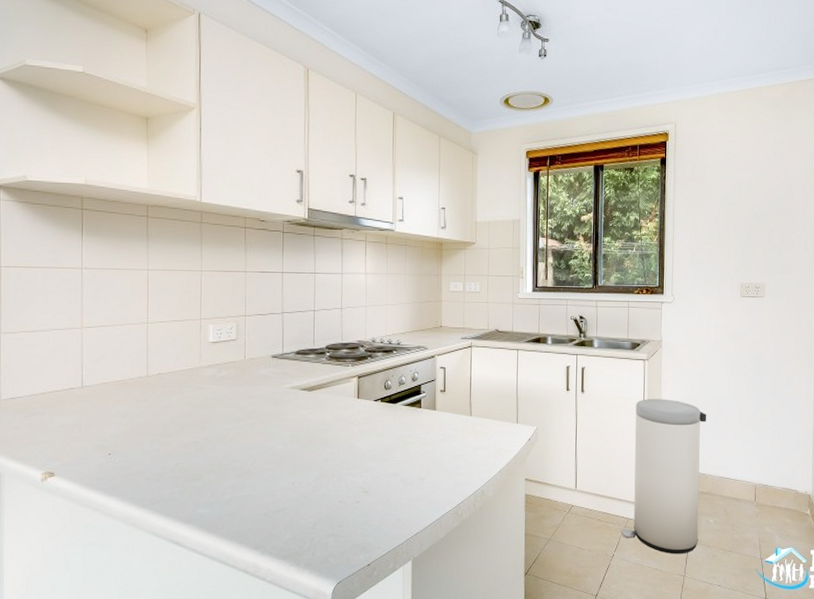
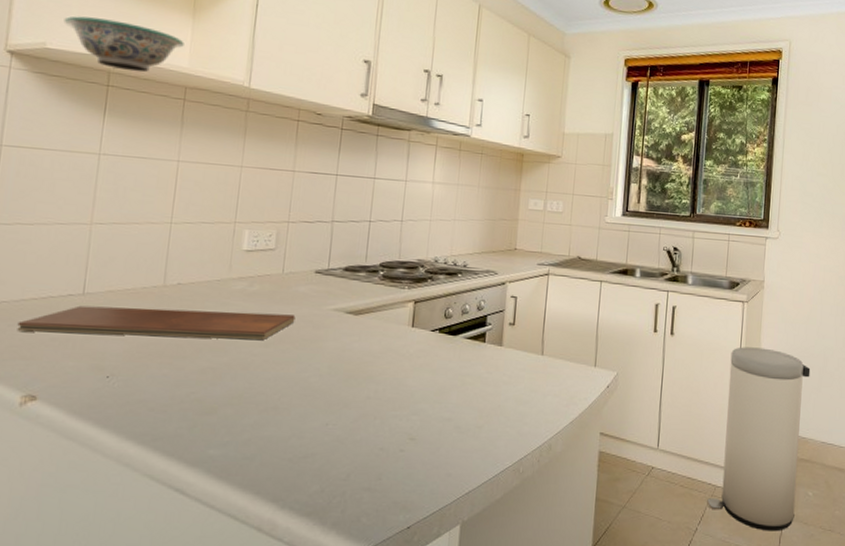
chopping board: none [32,394,259,420] -> present [17,305,296,340]
decorative bowl: none [39,150,142,196] -> present [63,16,184,73]

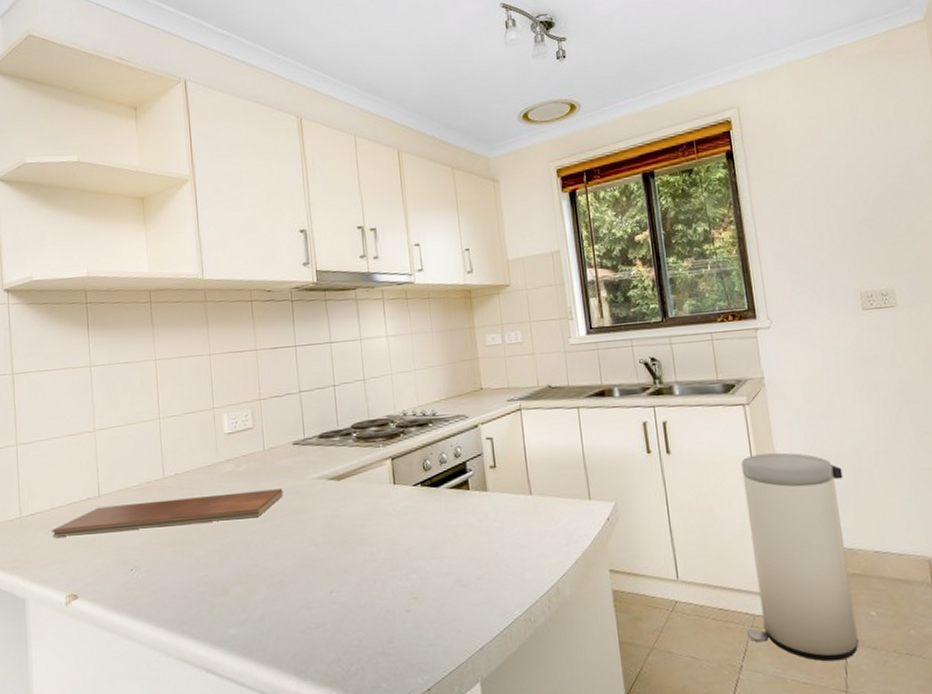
decorative bowl: present [63,16,184,73] -> none [42,242,142,287]

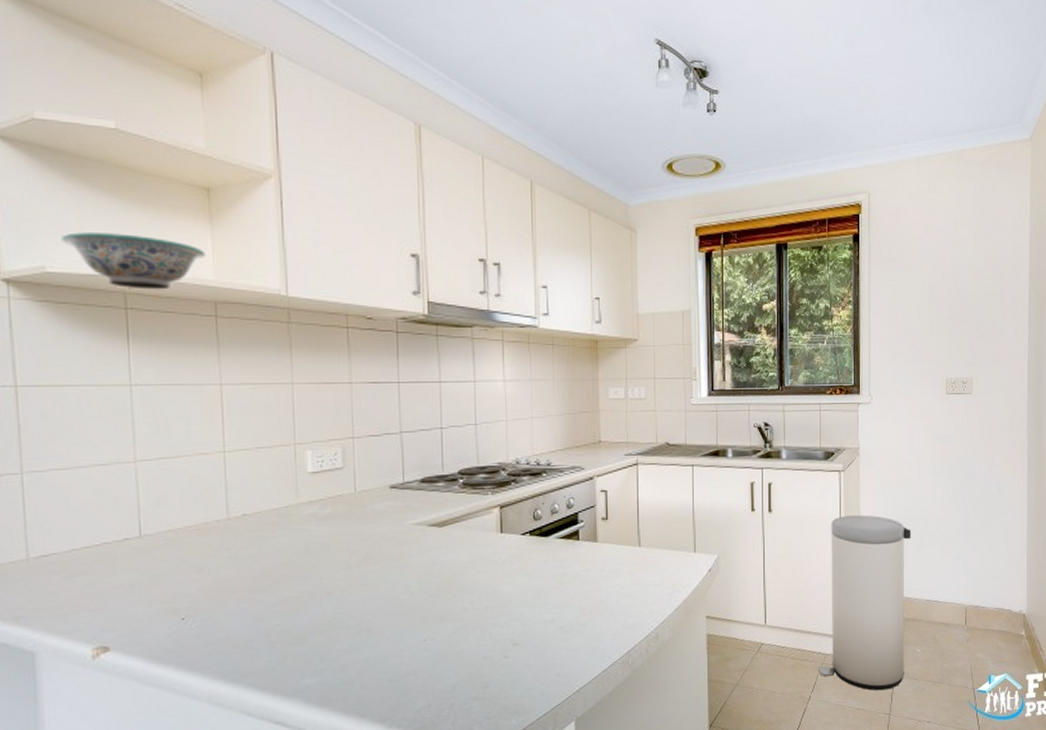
decorative bowl: none [42,242,142,287] -> present [61,232,205,290]
chopping board: present [52,489,283,537] -> none [73,534,376,583]

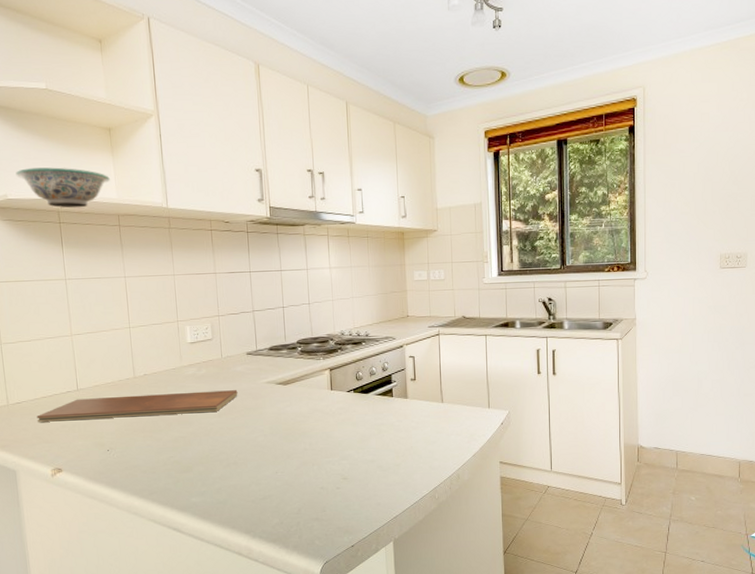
chopping board: none [73,534,376,583] -> present [36,390,238,422]
pedal bin: present [818,515,911,691] -> none [599,378,686,532]

